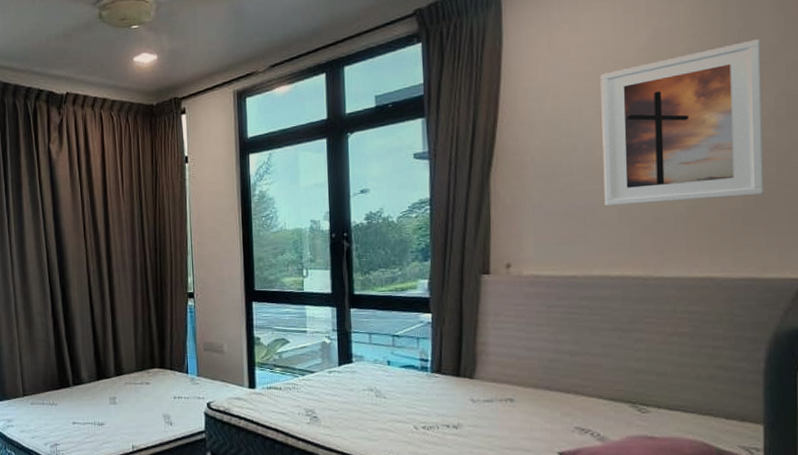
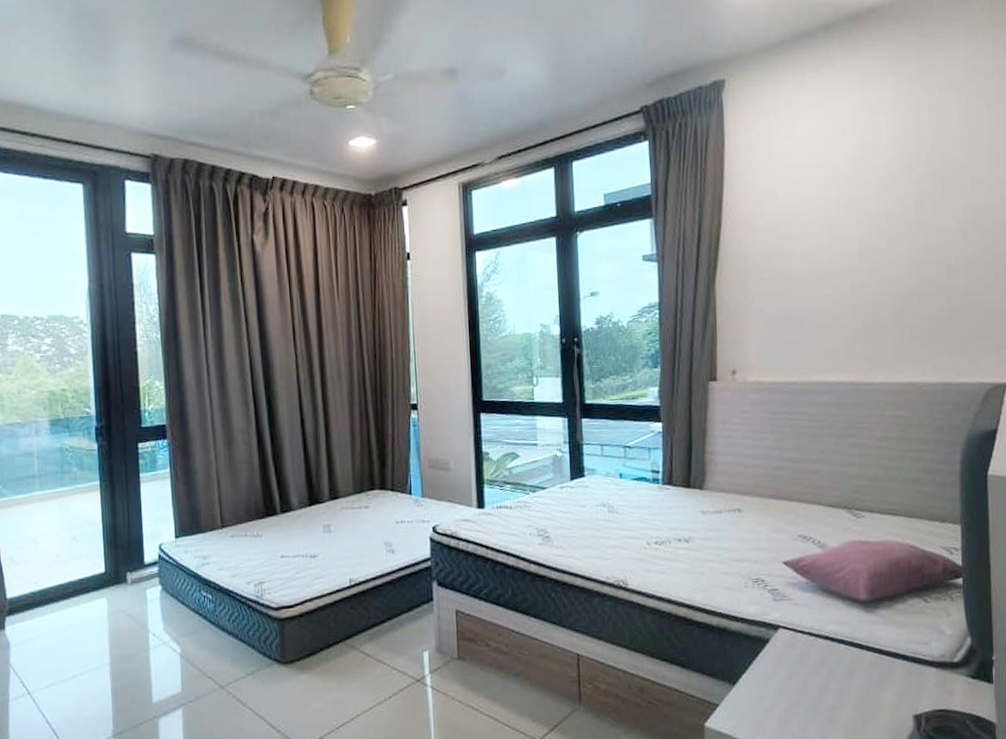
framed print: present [600,39,764,207] -> none [814,154,955,312]

